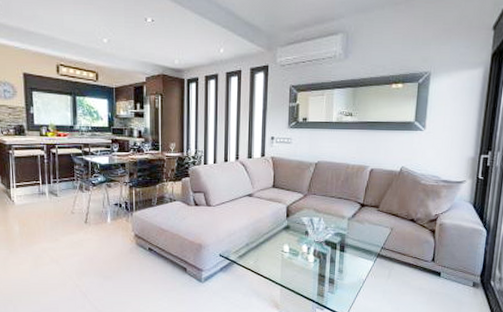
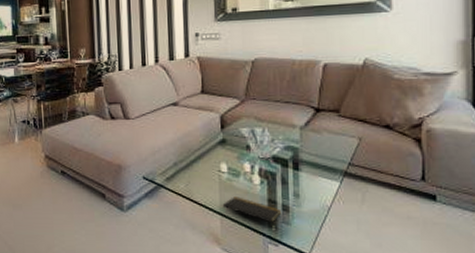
notepad: none [283,271,328,293] -> present [222,197,281,224]

